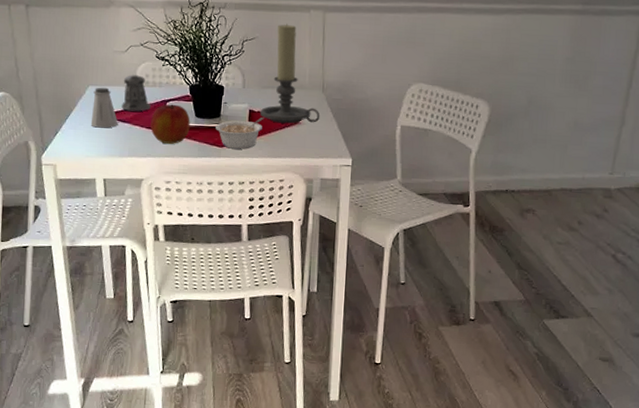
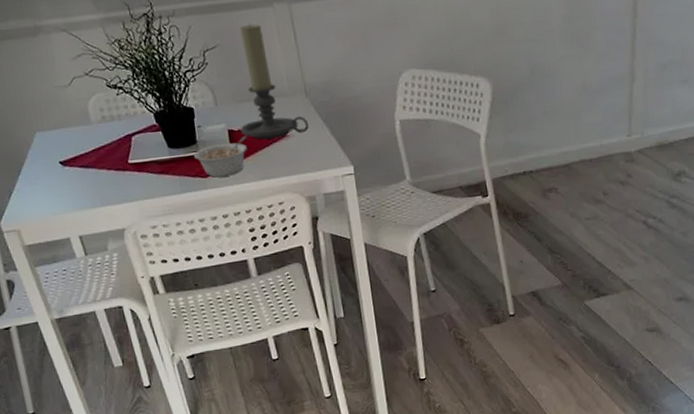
saltshaker: present [90,87,118,128] -> none [42,131,81,180]
pepper shaker: present [121,75,151,112] -> none [74,110,114,154]
apple: present [150,104,191,144] -> none [117,137,166,185]

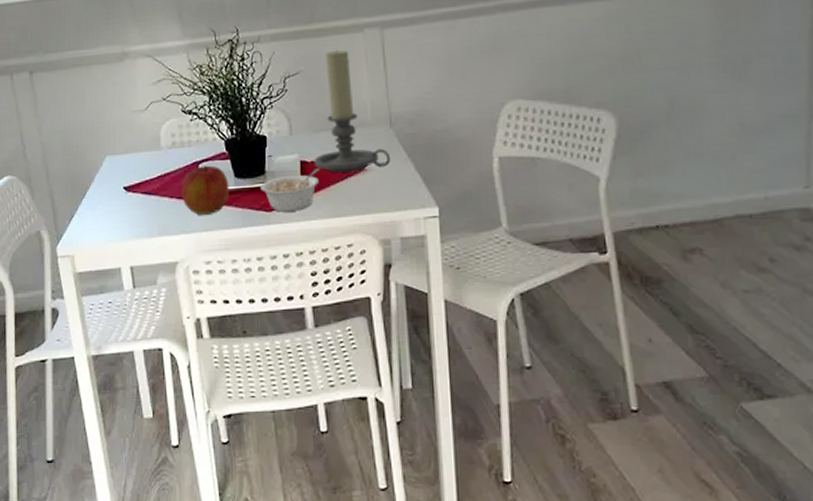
apple: none [117,137,166,185] -> present [182,165,229,215]

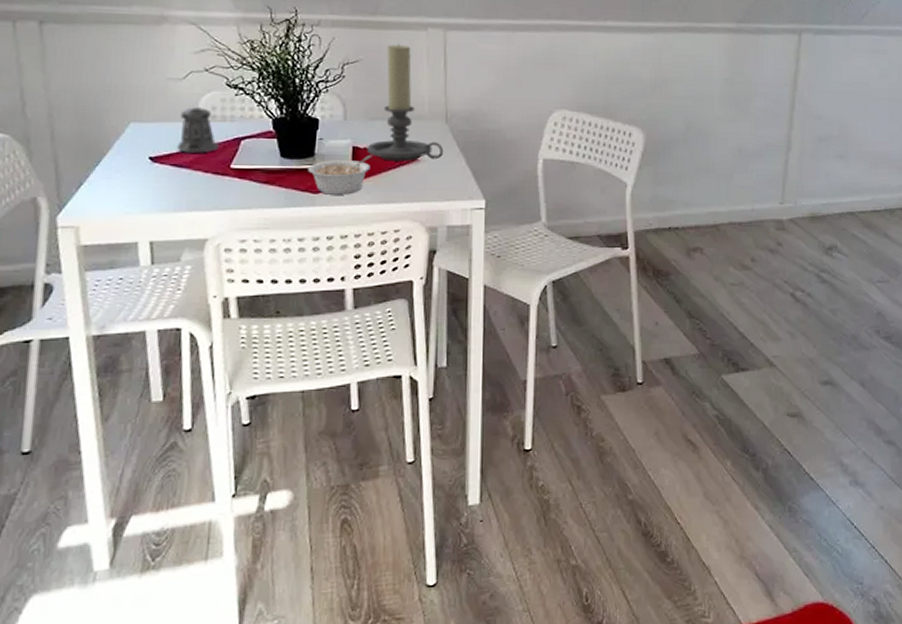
pepper shaker: none [145,136,180,180] -> present [177,107,219,153]
apple: present [182,165,229,215] -> none [218,142,274,192]

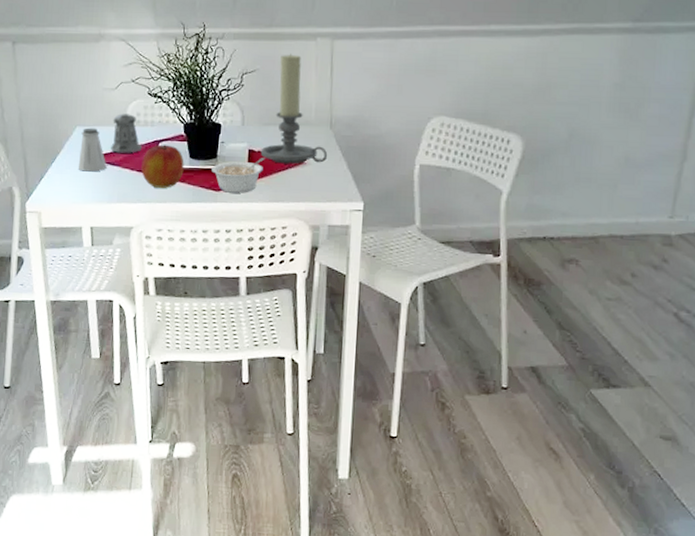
saltshaker: none [132,123,172,176] -> present [77,127,107,172]
apple: none [218,142,274,192] -> present [141,144,184,188]

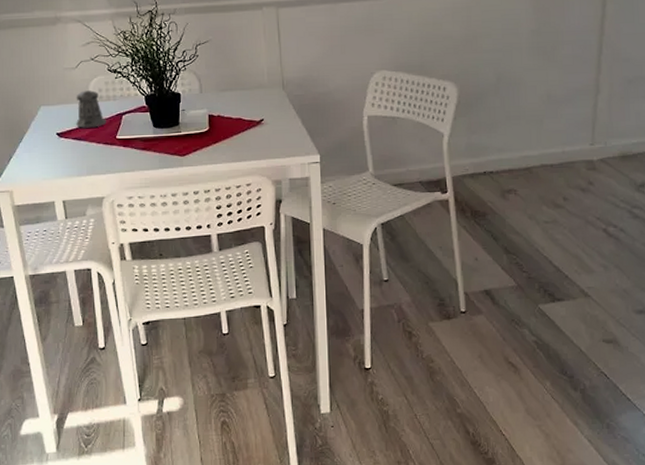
saltshaker: present [77,127,107,172] -> none [45,106,74,149]
apple: present [141,144,184,188] -> none [108,116,149,158]
legume: present [212,158,265,193] -> none [175,121,225,157]
candle holder: present [260,54,328,164] -> none [220,23,283,126]

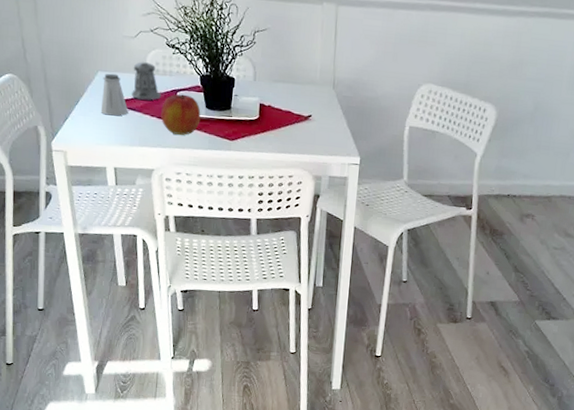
saltshaker: none [45,106,74,149] -> present [100,73,129,116]
apple: none [108,116,149,158] -> present [161,94,201,135]

